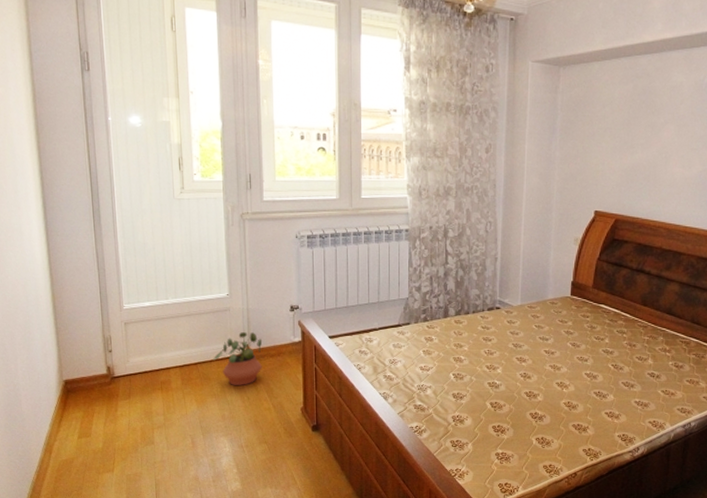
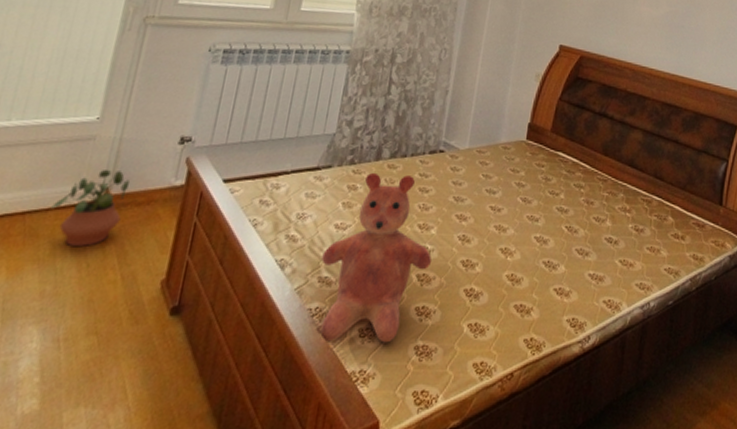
teddy bear: none [414,327,500,451] -> present [320,172,432,343]

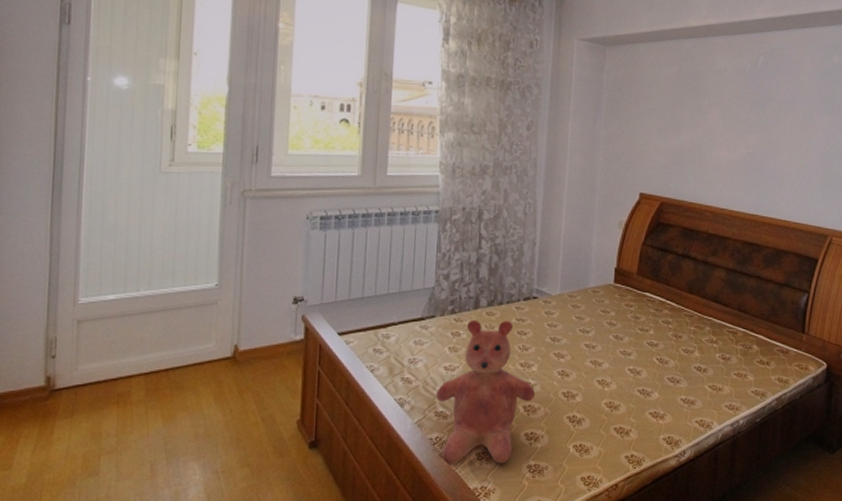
potted plant: present [51,170,131,246] -> none [190,330,256,395]

